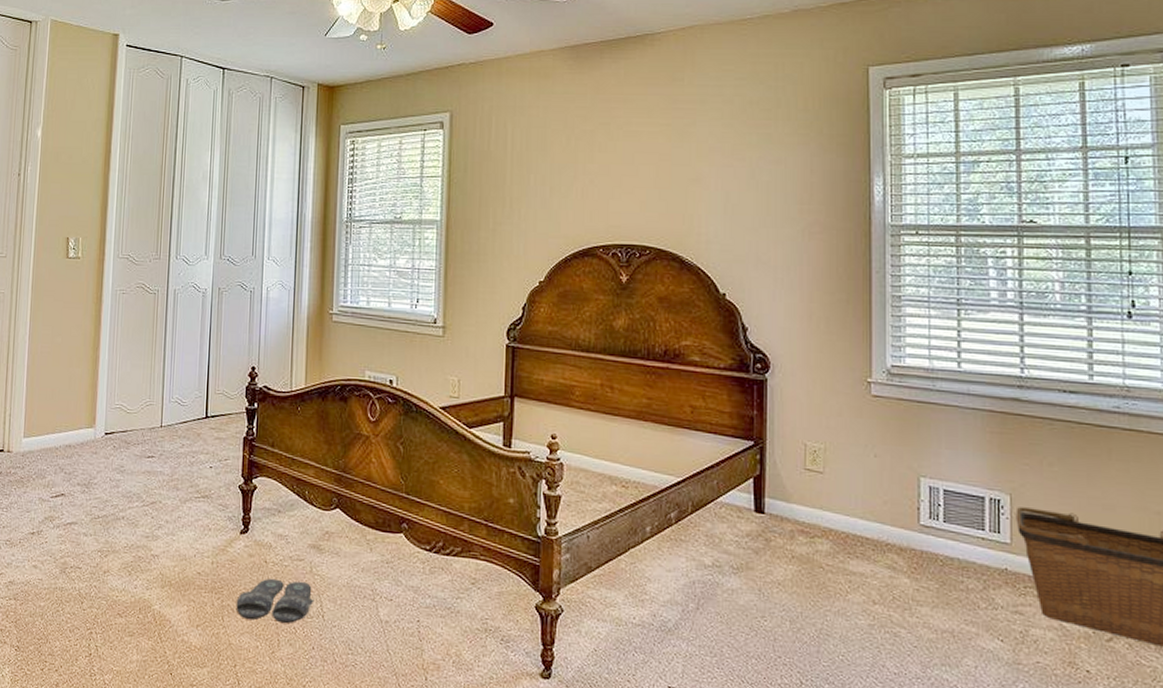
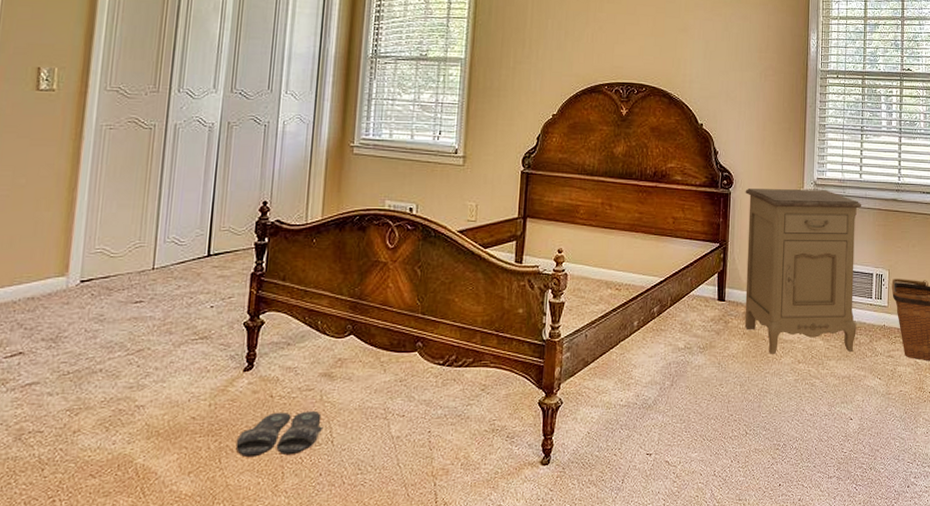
nightstand: none [787,375,963,599] -> present [744,189,862,354]

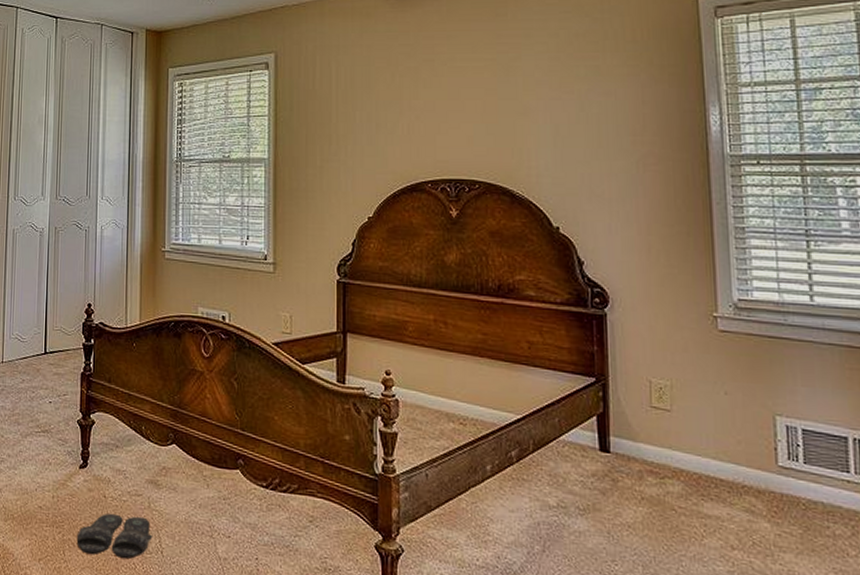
nightstand: present [744,189,862,354] -> none [627,310,827,546]

